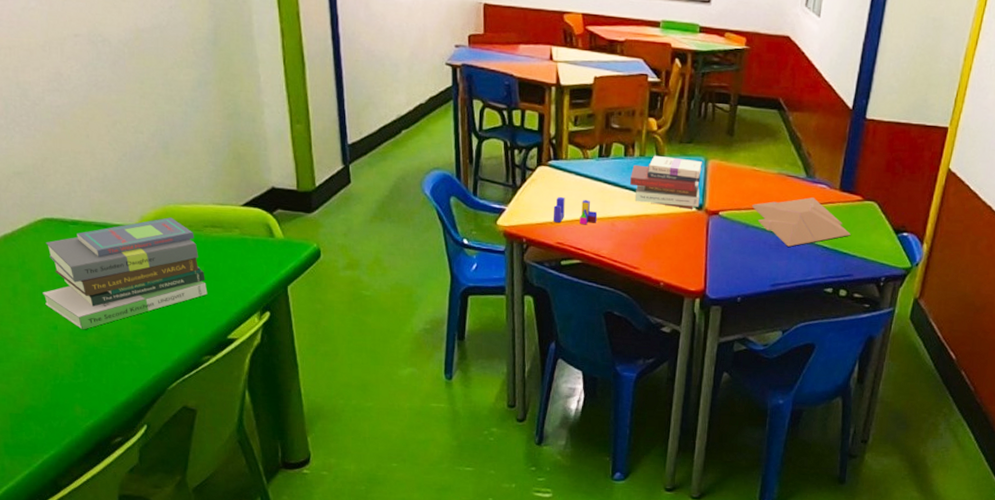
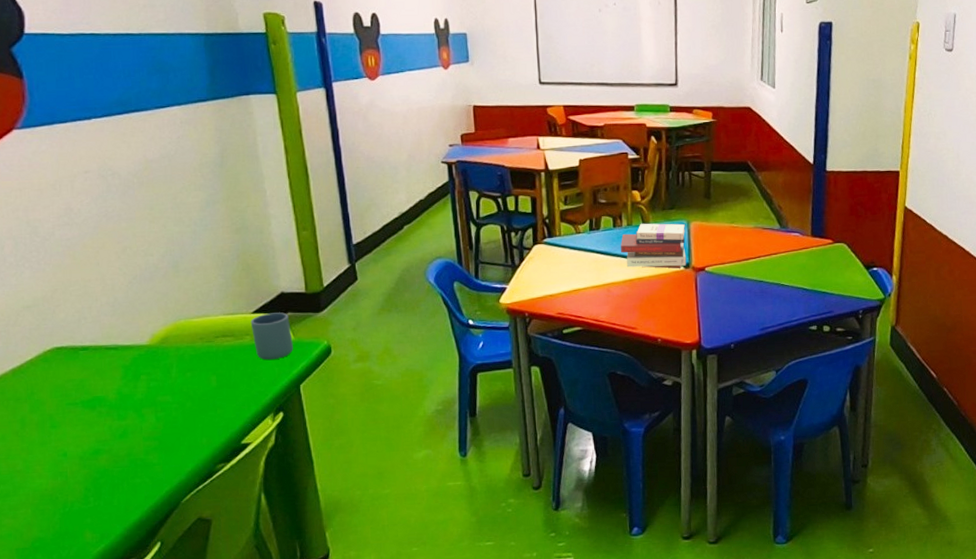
books: present [43,217,208,330] -> none [52,332,220,454]
cup: none [240,207,282,258] -> present [250,312,293,361]
toy blocks: present [554,197,598,224] -> none [552,271,594,294]
papers: present [751,197,851,247] -> none [734,246,827,292]

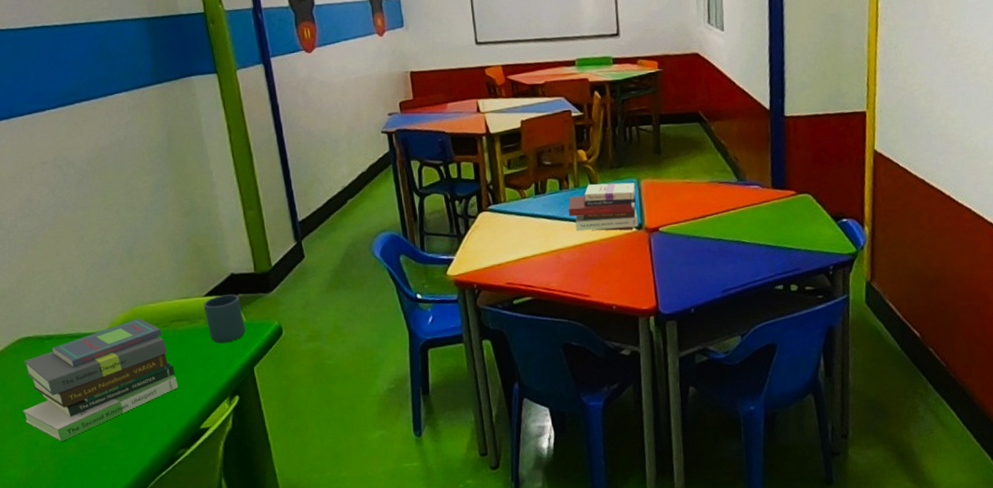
books: none [52,332,220,454] -> present [23,318,179,442]

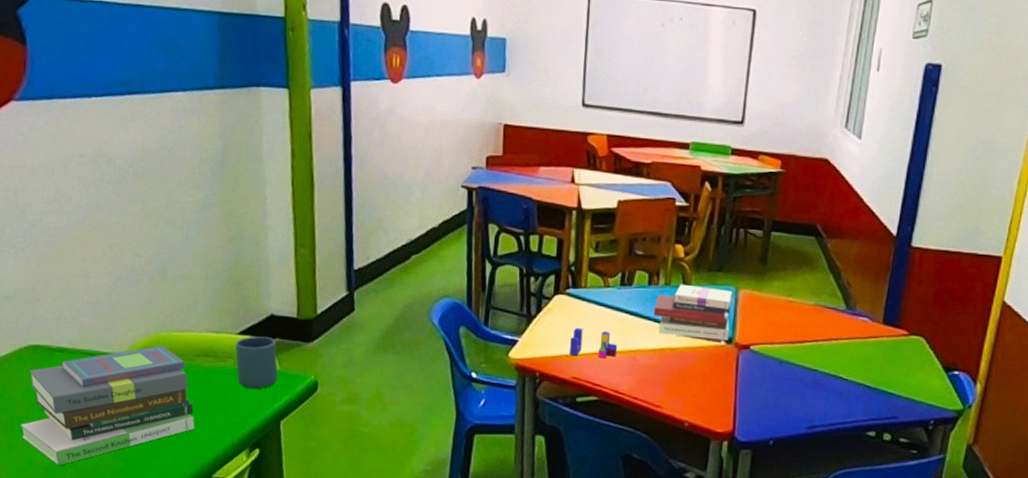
toy blocks: none [499,237,543,264] -> present [570,328,618,358]

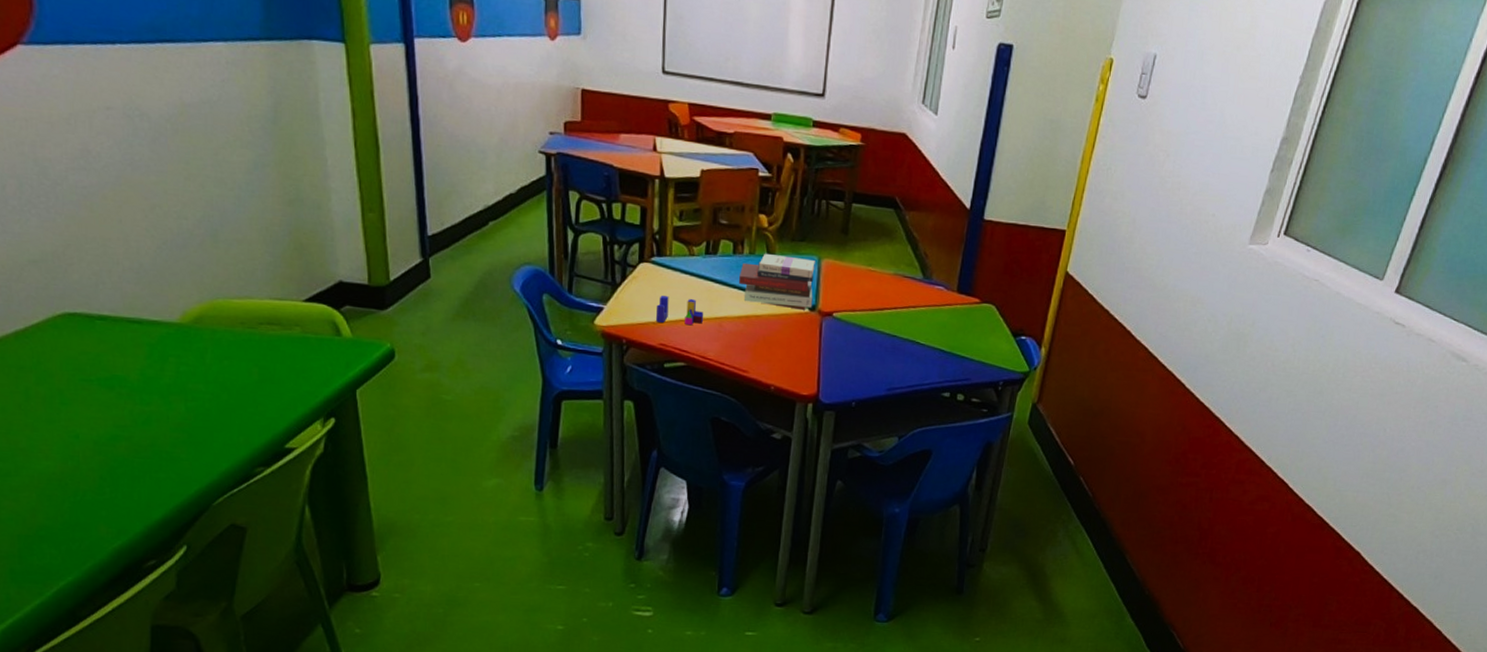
books: present [21,345,195,466] -> none [62,313,262,439]
cup: present [235,336,278,390] -> none [301,303,350,358]

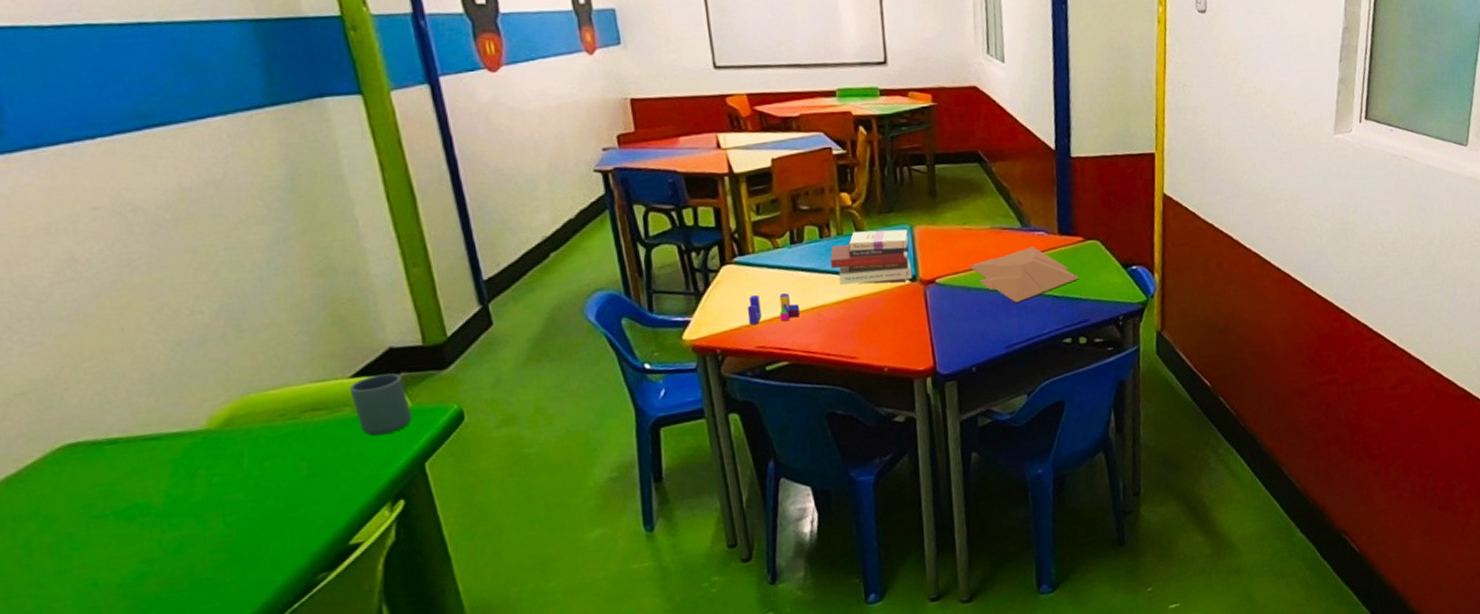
cup: none [301,303,350,358] -> present [349,373,412,436]
papers: none [866,299,969,350] -> present [969,247,1079,303]

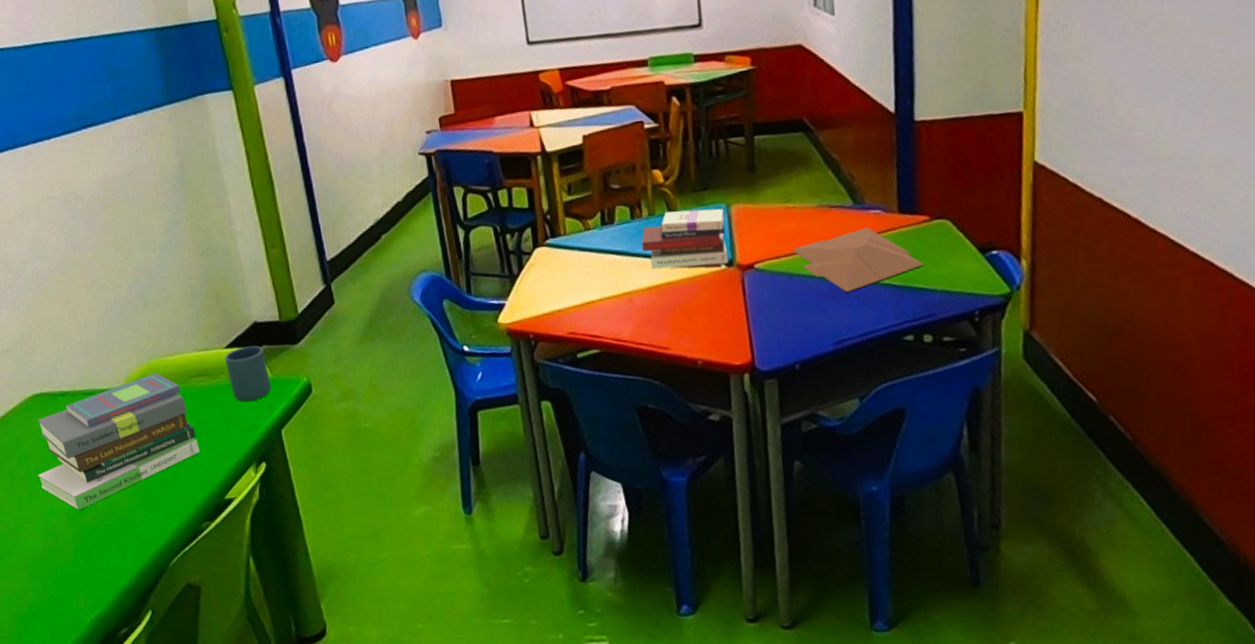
books: none [70,409,315,578] -> present [37,373,200,511]
toy blocks: present [748,293,801,325] -> none [559,277,612,309]

